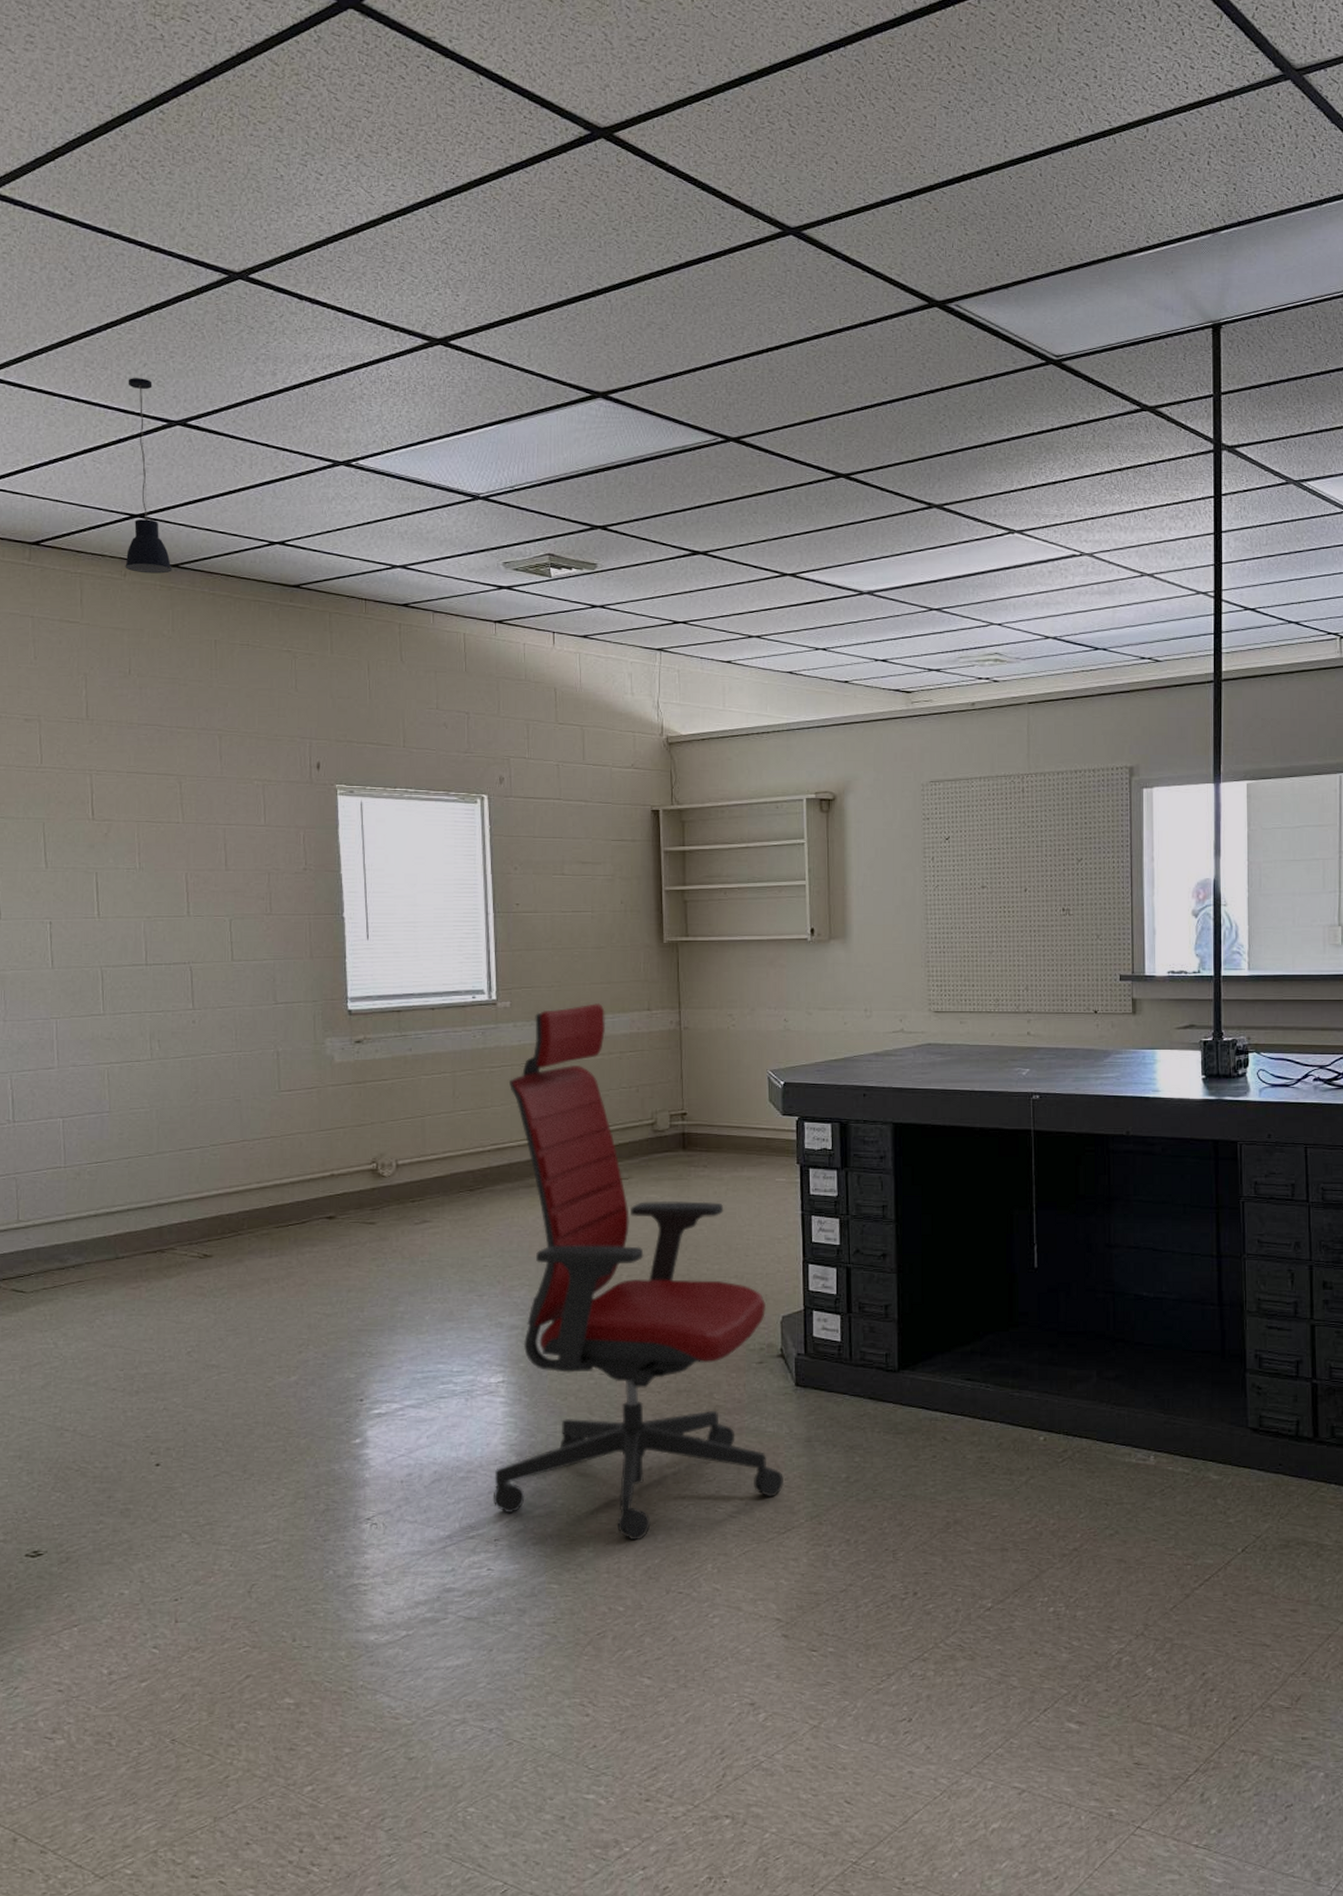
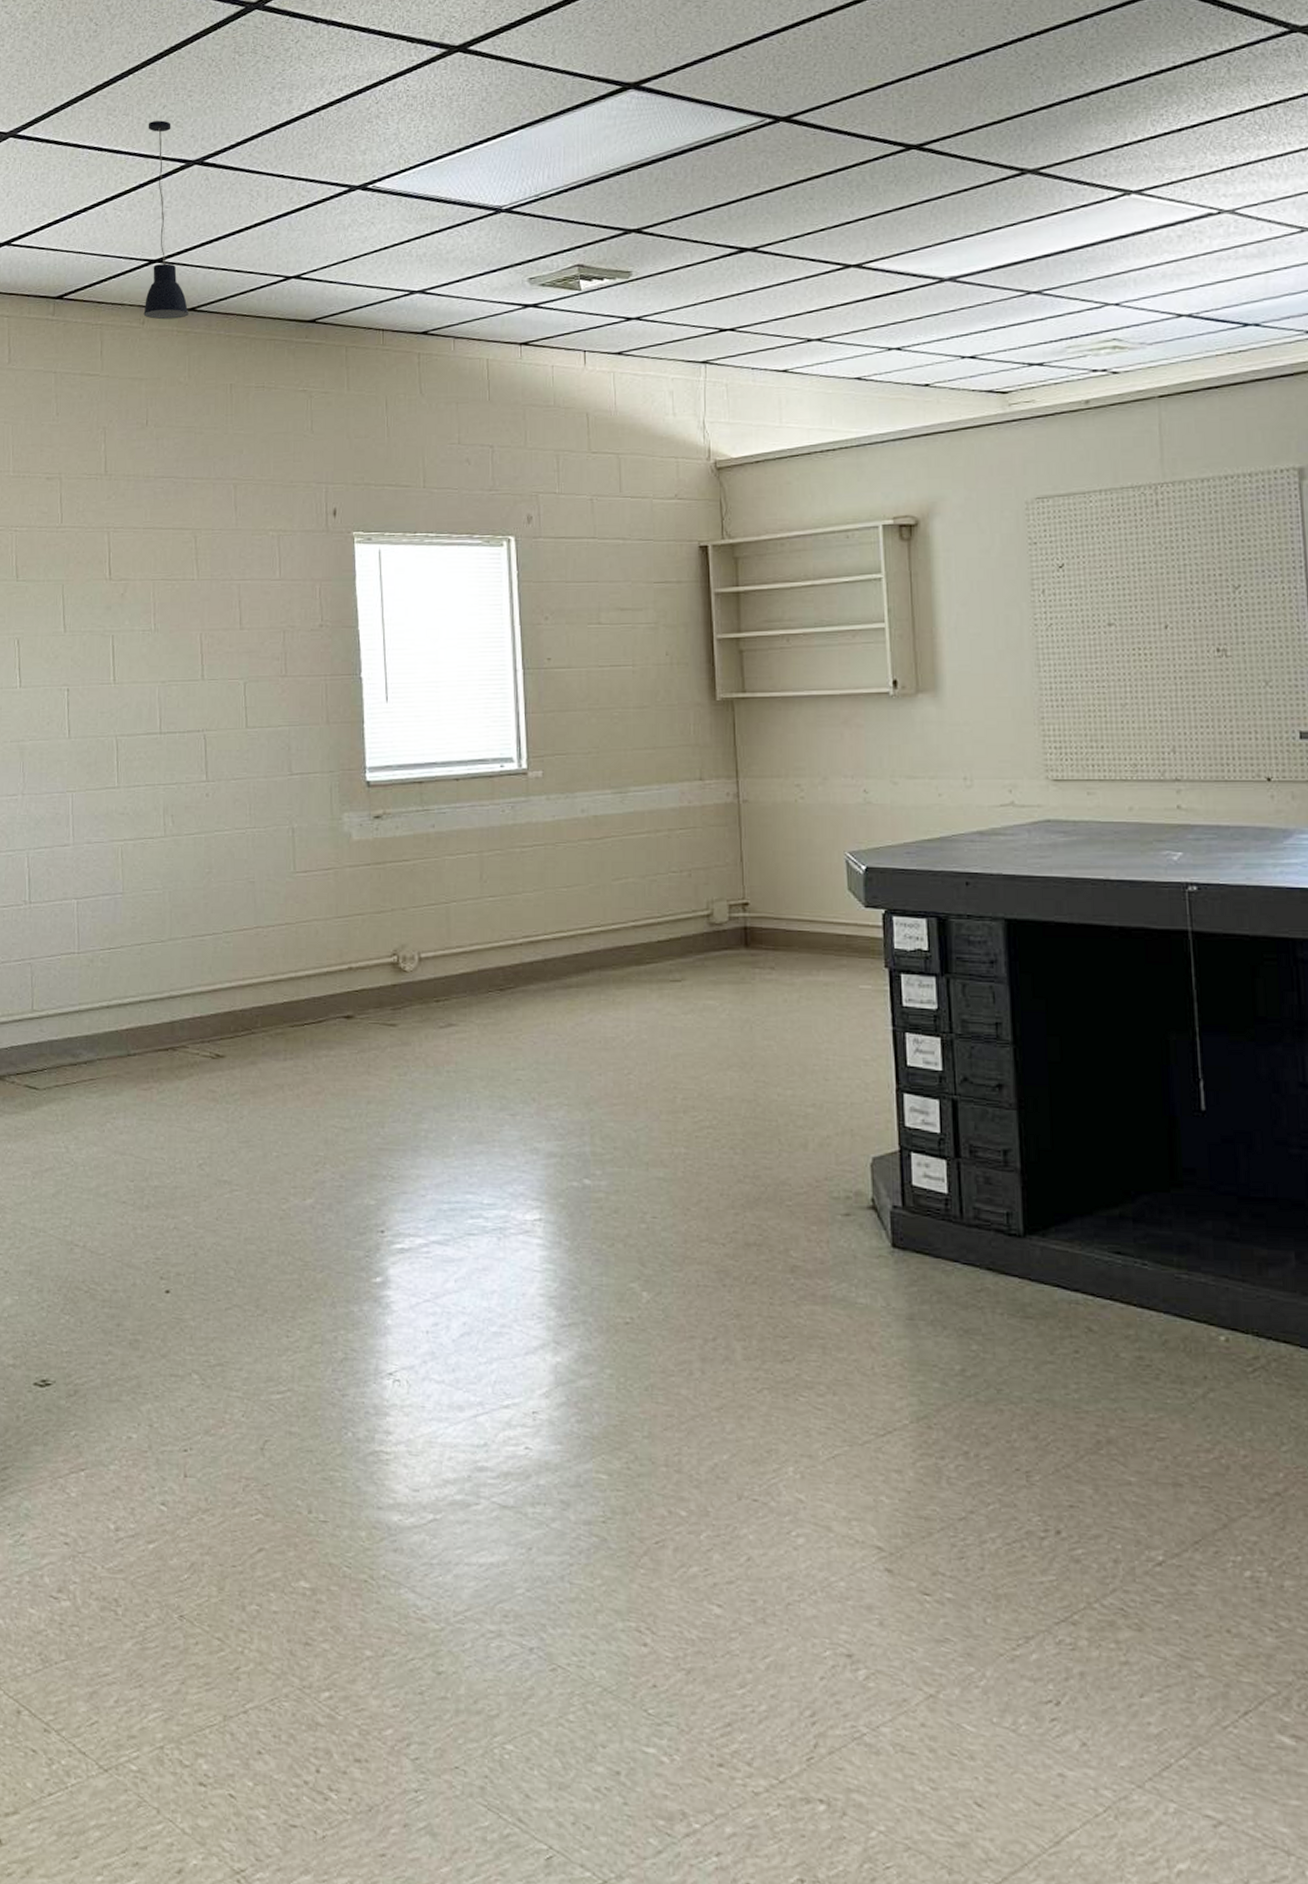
office chair: present [492,1003,783,1541] -> none [530,772,881,1429]

